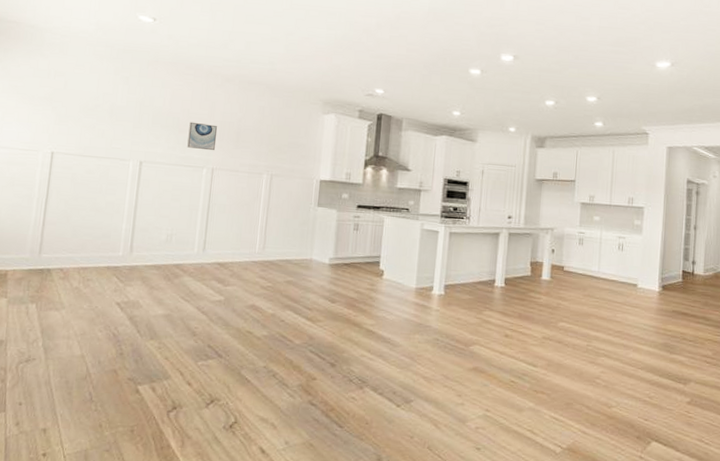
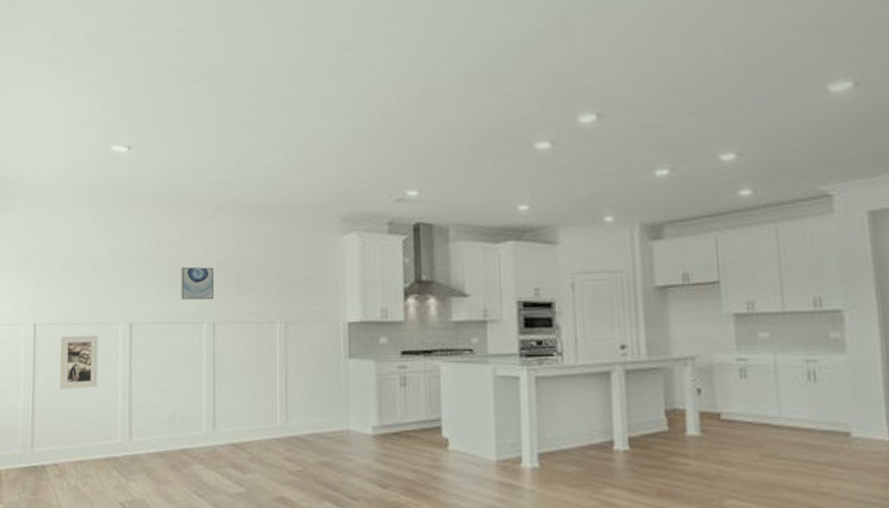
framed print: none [71,165,111,210] -> present [60,335,98,390]

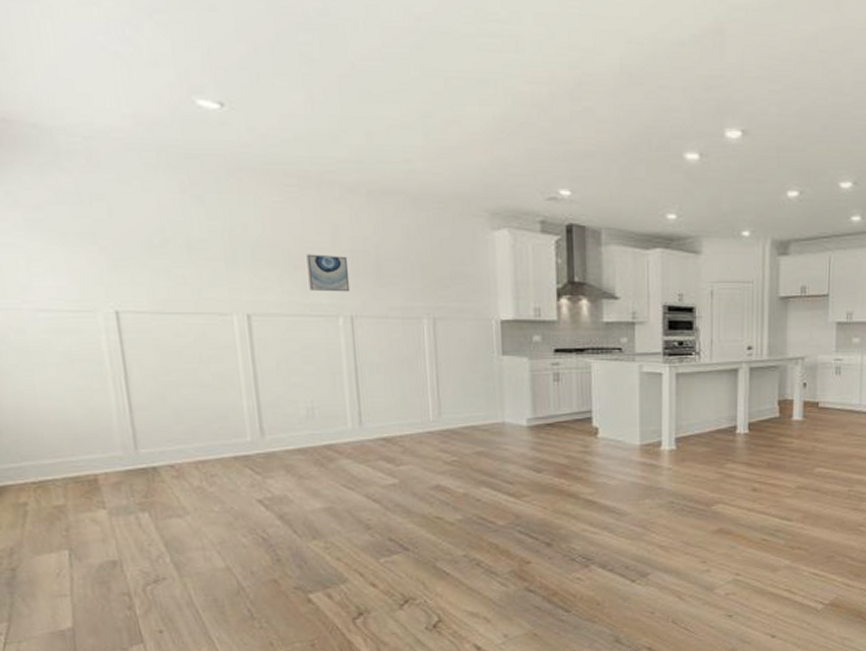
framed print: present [60,335,98,390] -> none [156,327,214,386]

